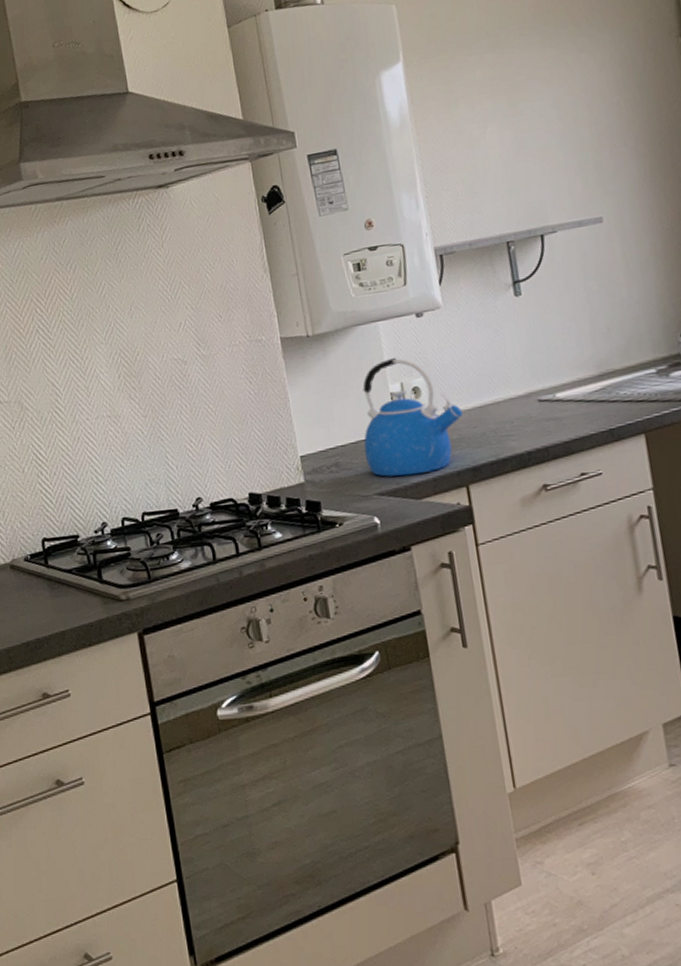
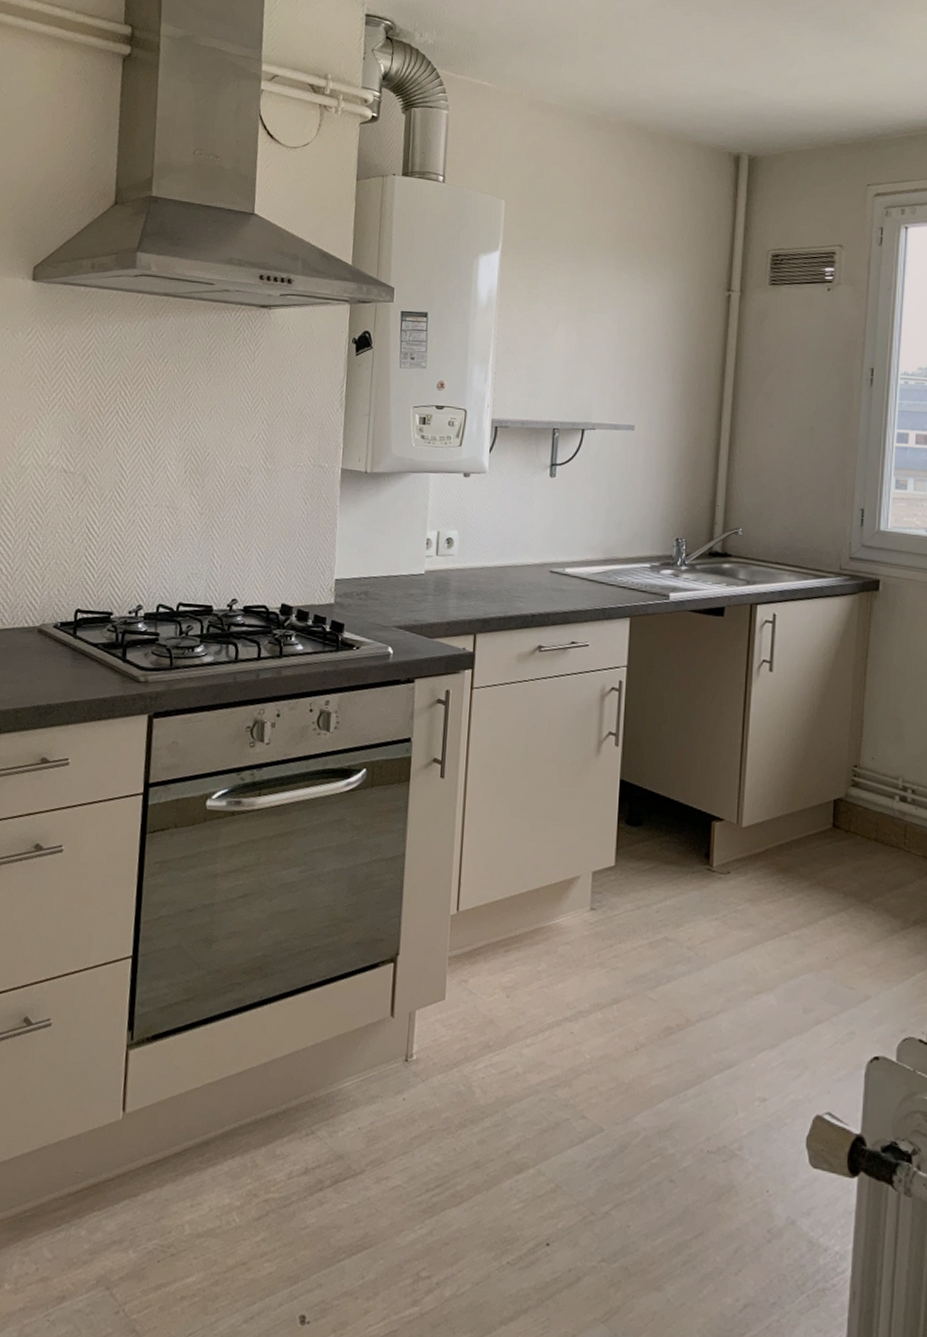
kettle: present [363,357,464,477] -> none [392,507,485,616]

